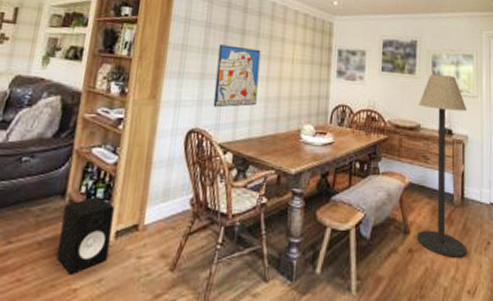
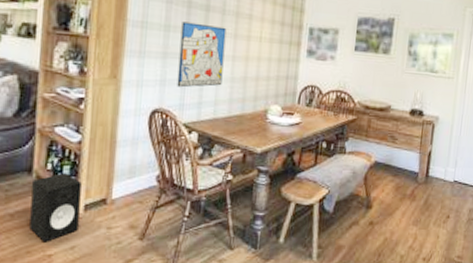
floor lamp: present [417,74,467,258] -> none [379,54,441,230]

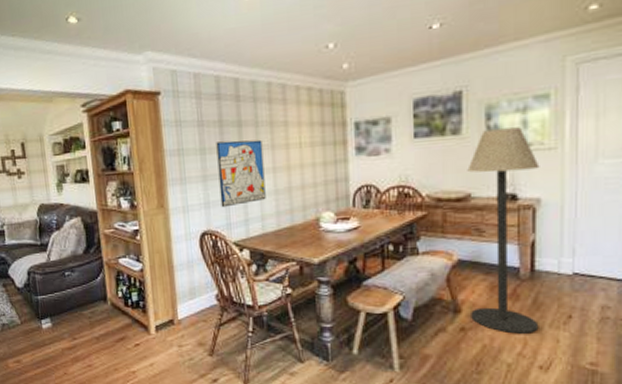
speaker: present [29,173,82,242] -> none [109,299,154,361]
floor lamp: none [379,54,441,230] -> present [467,127,540,334]

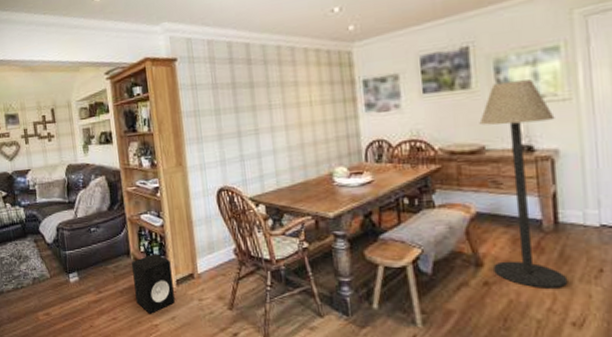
speaker: none [109,299,154,361] -> present [132,254,175,314]
wall art: present [216,139,266,208] -> none [230,99,279,165]

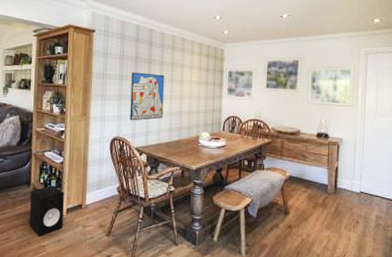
wall art: none [230,99,279,165] -> present [129,72,165,121]
floor lamp: present [479,79,568,289] -> none [295,88,343,233]

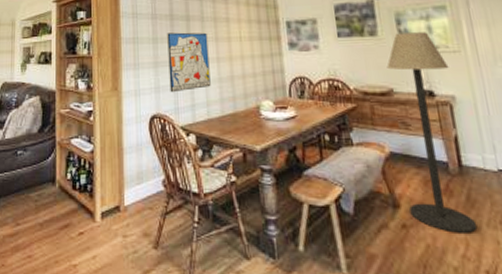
speaker: present [29,185,64,236] -> none [56,182,97,252]
floor lamp: none [295,88,343,233] -> present [387,32,478,233]

